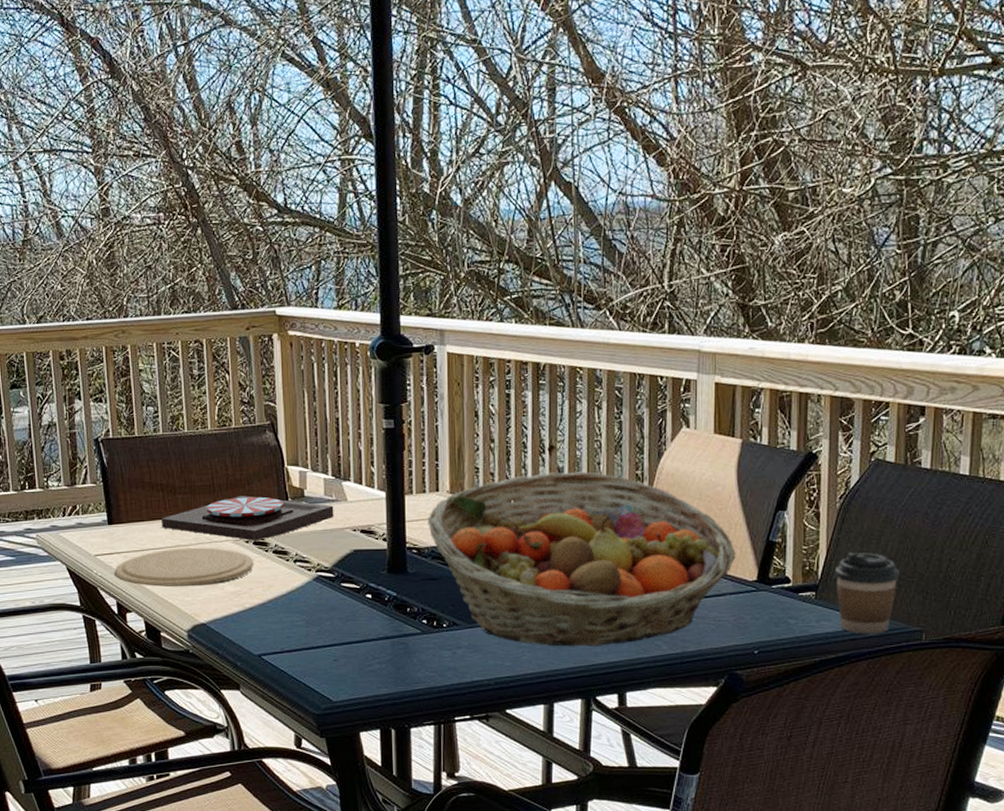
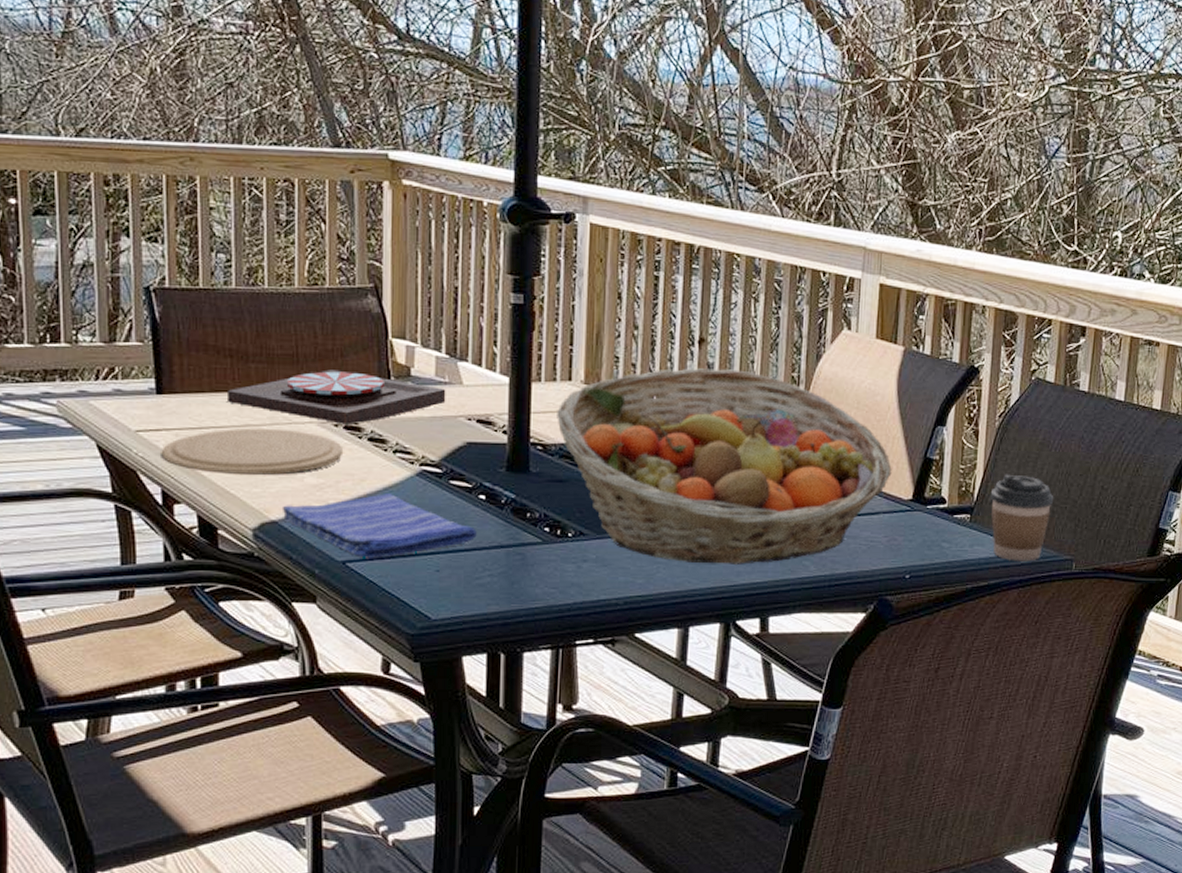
dish towel: none [208,597,366,652] -> present [281,494,477,559]

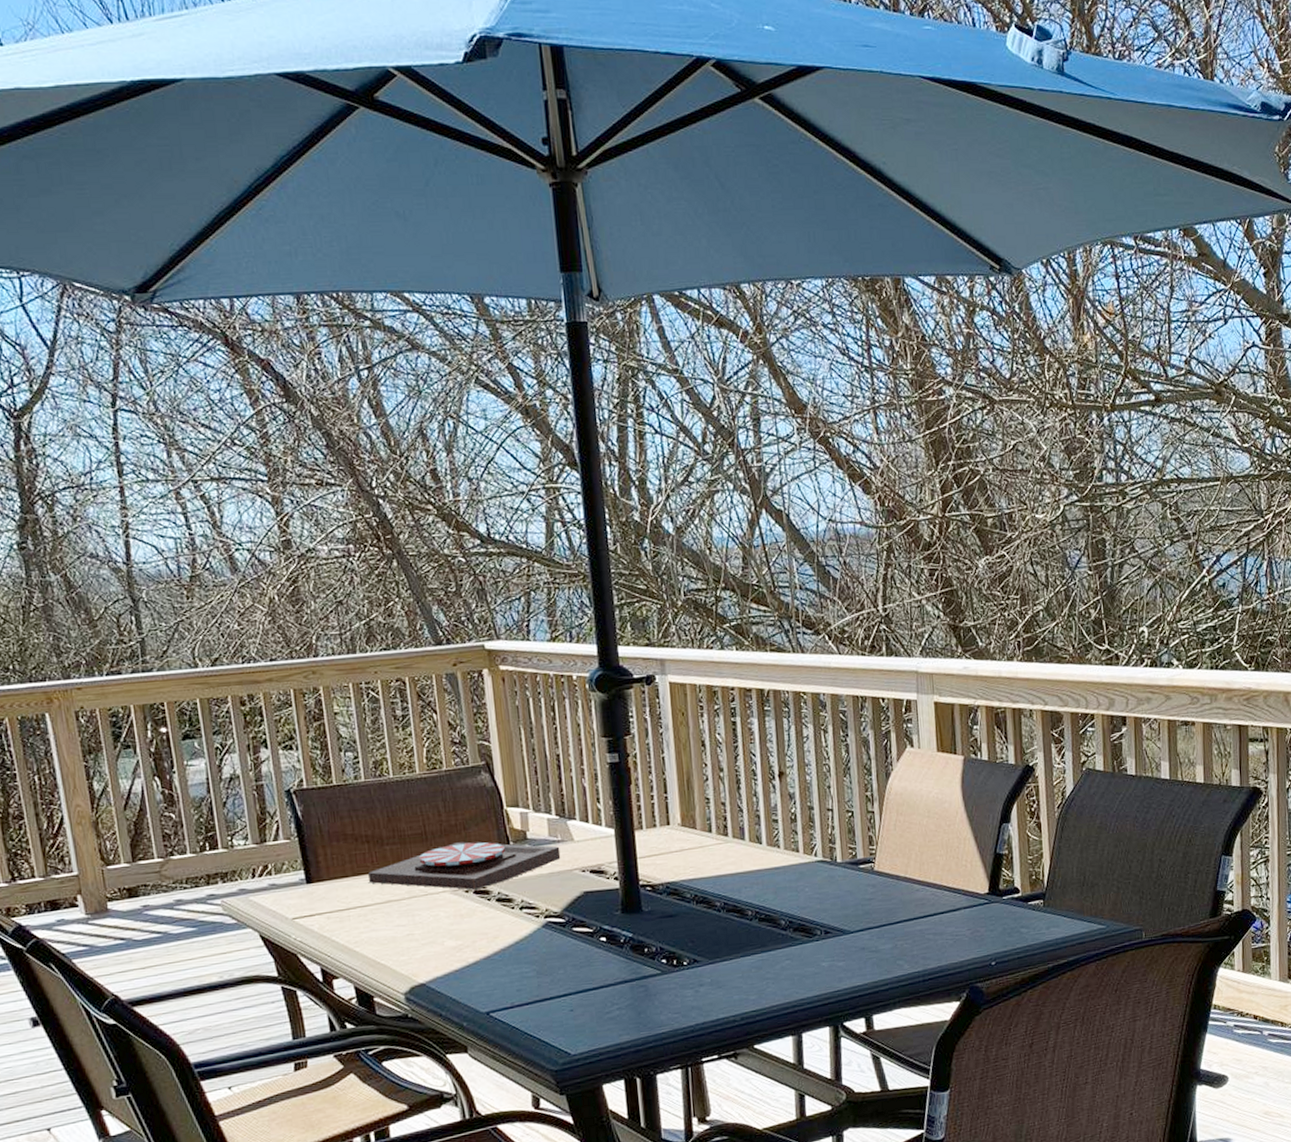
plate: present [162,428,342,475] -> none [317,900,475,947]
dish towel: present [281,494,477,559] -> none [427,946,603,1008]
fruit basket: present [557,368,892,564] -> none [660,796,967,975]
coffee cup: present [990,474,1054,562] -> none [1059,858,1118,937]

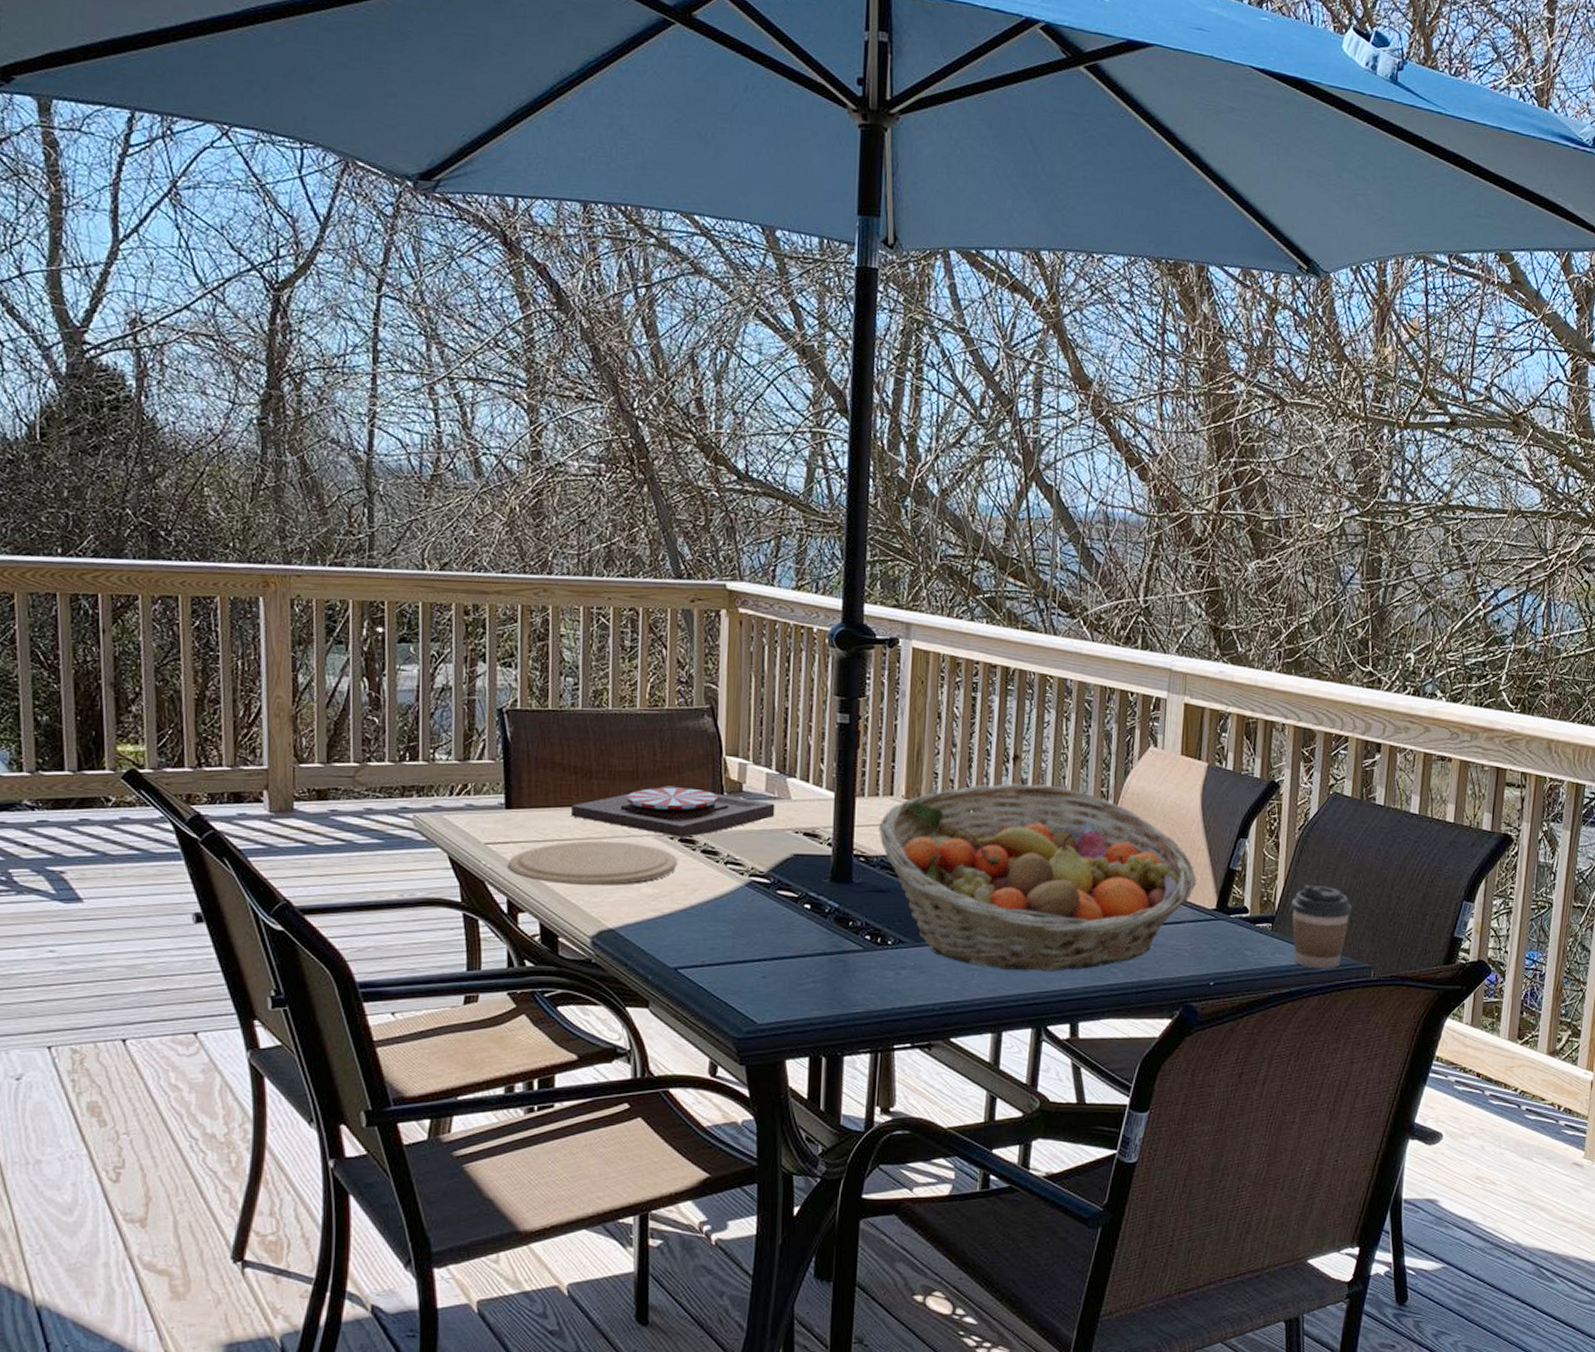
plate: none [317,900,475,947] -> present [509,840,677,885]
fruit basket: none [660,796,967,975] -> present [879,783,1197,972]
coffee cup: none [1059,858,1118,937] -> present [1291,884,1353,969]

